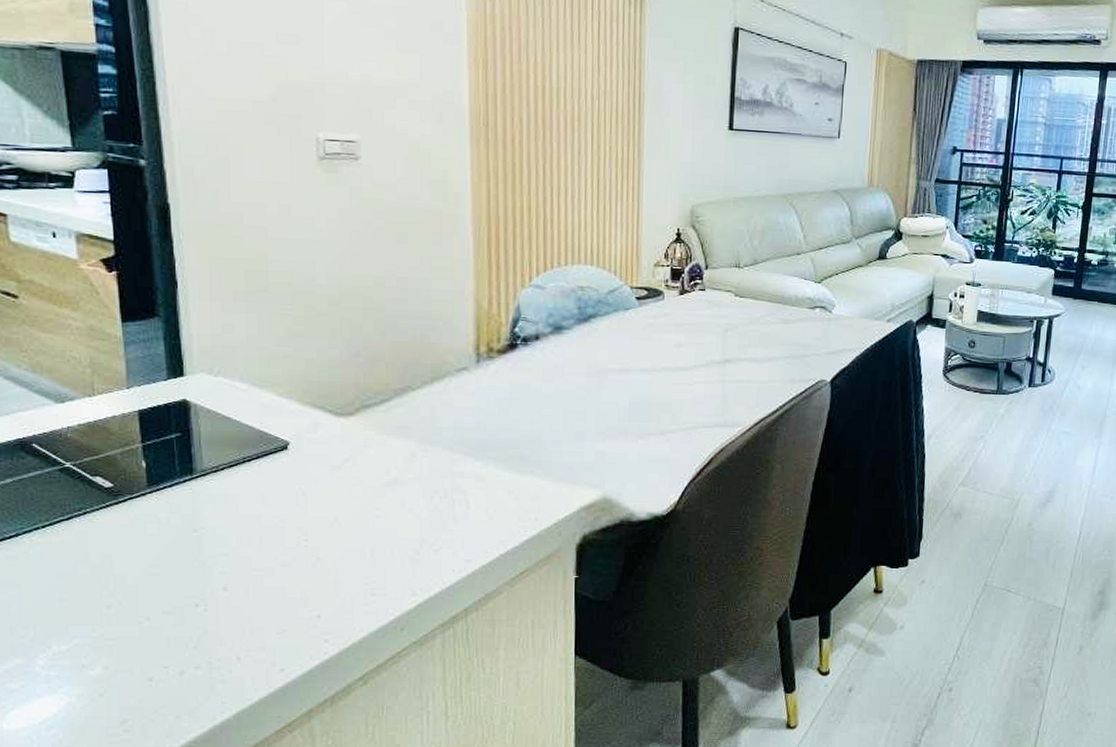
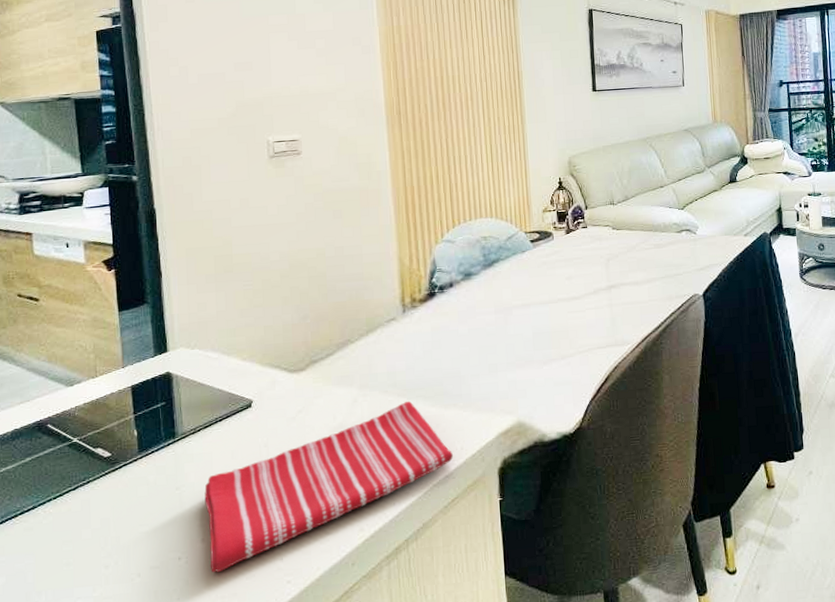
dish towel: none [228,461,526,624] -> present [204,400,454,573]

